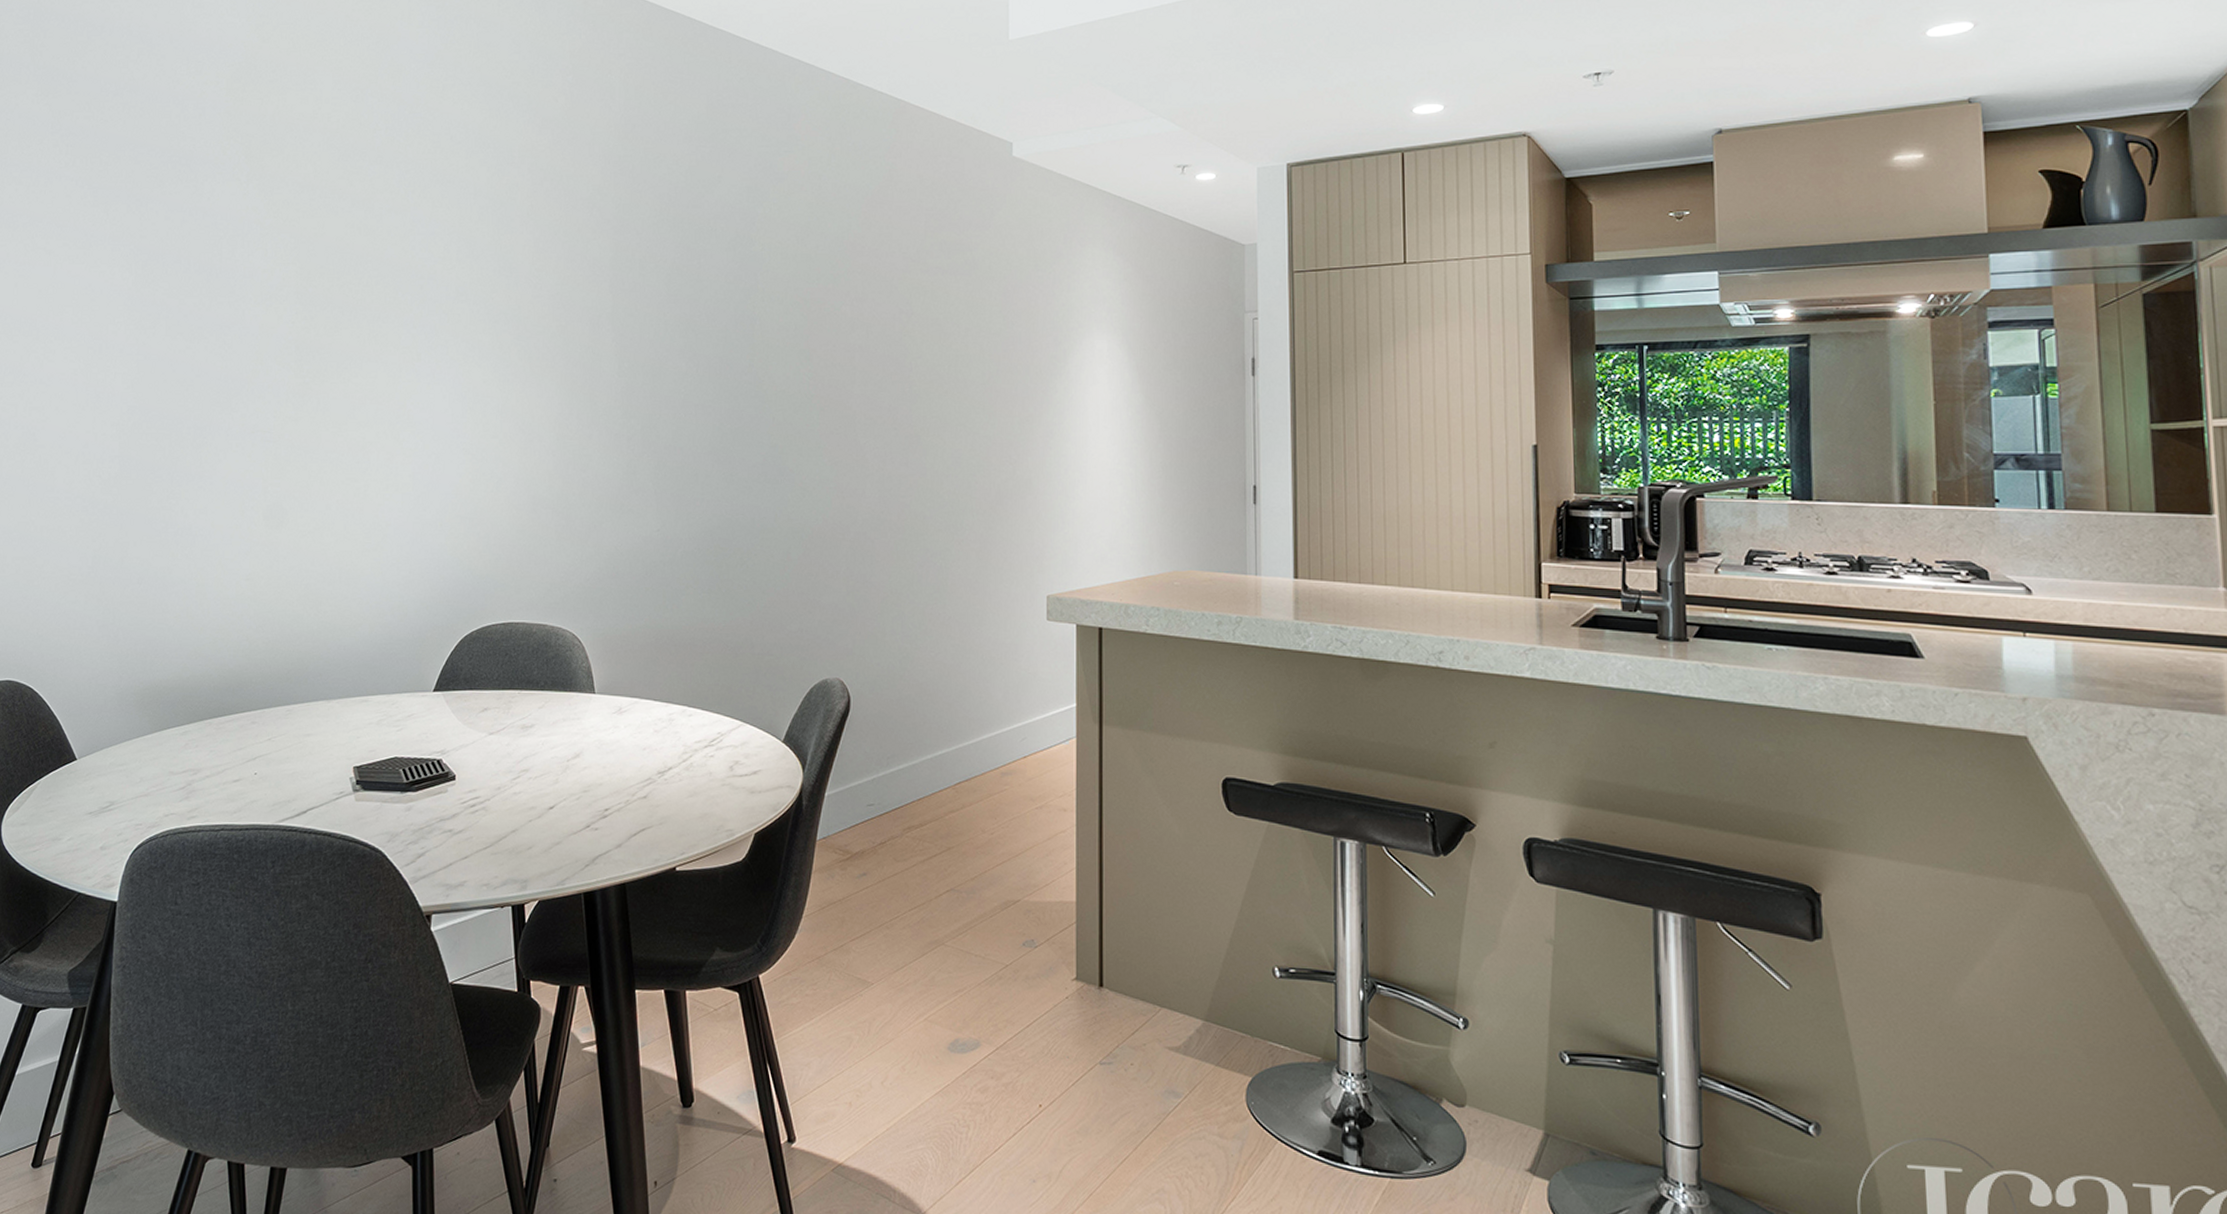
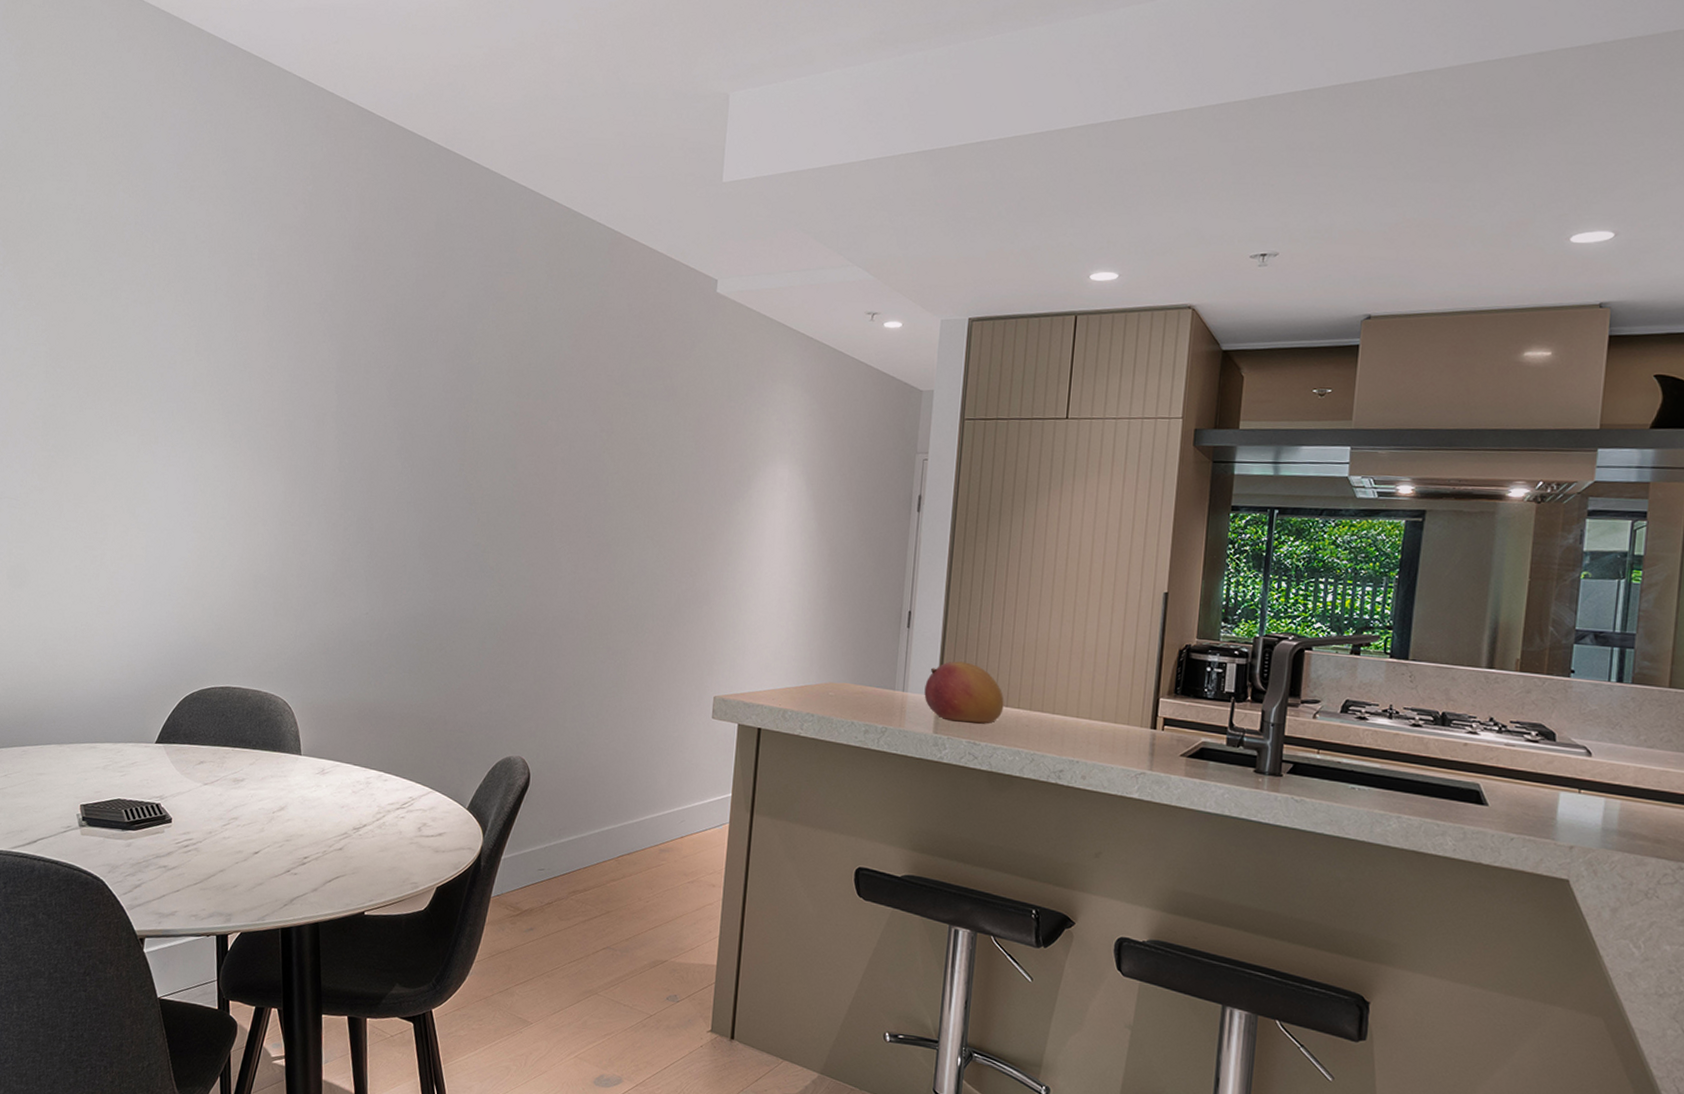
fruit: none [1279,537,1369,607] -> present [924,661,1004,725]

